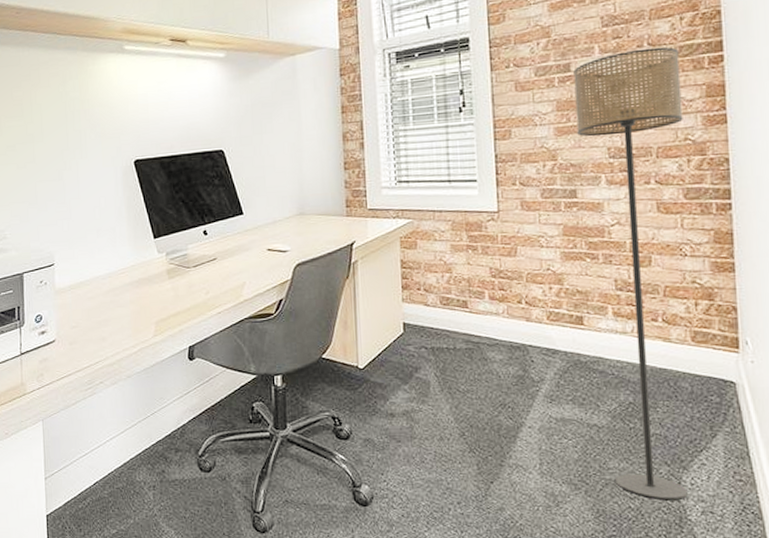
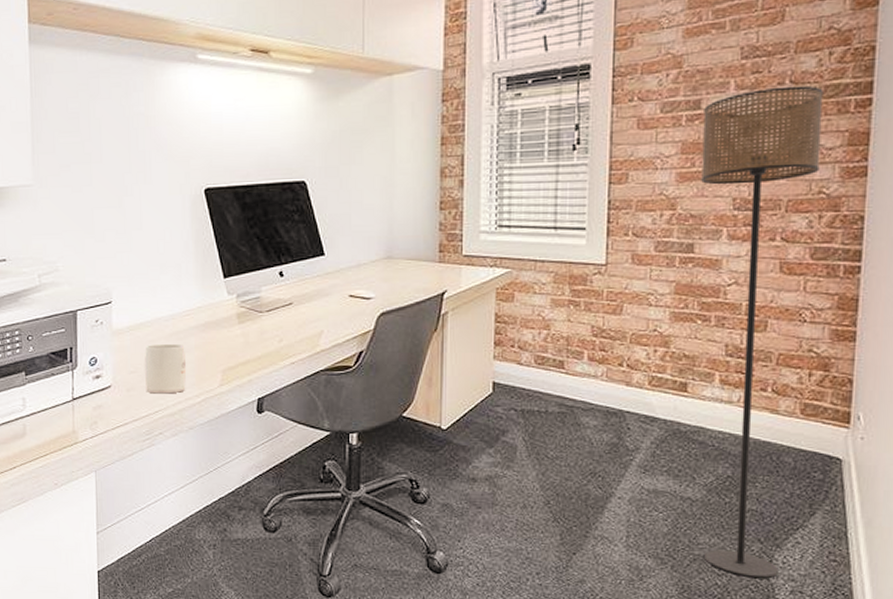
mug: none [84,300,123,346] -> present [144,345,187,394]

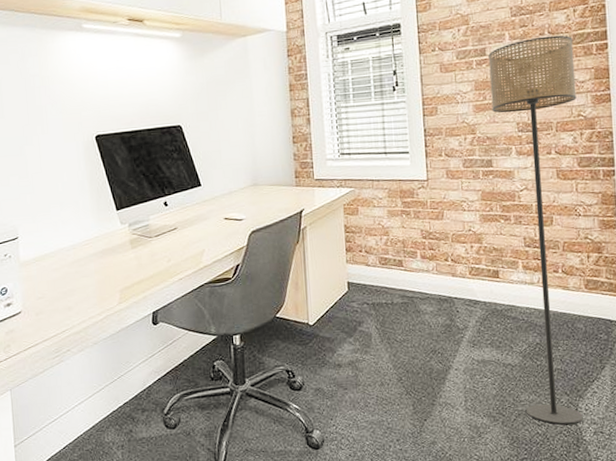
mug: present [144,345,187,394] -> none [50,270,89,316]

